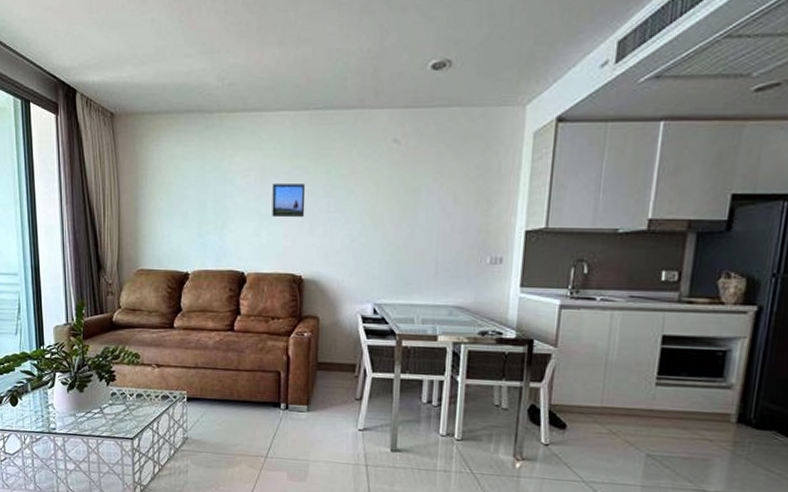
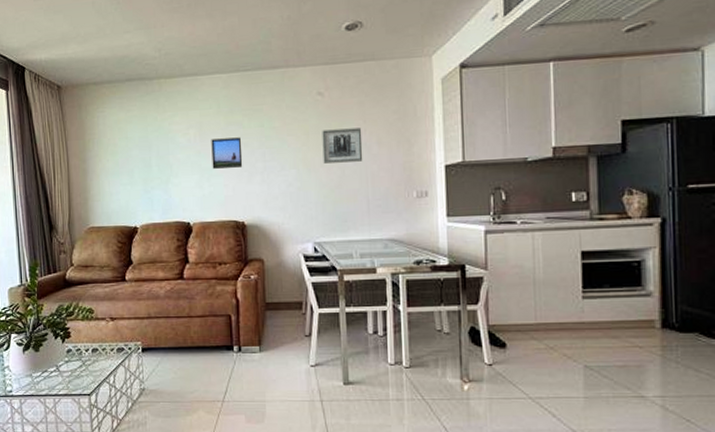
wall art: none [392,182,438,220] -> present [322,127,363,164]

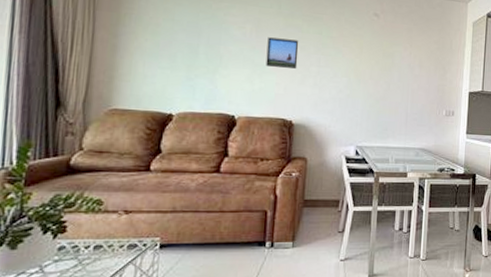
wall art: present [322,127,363,164] -> none [372,47,408,79]

